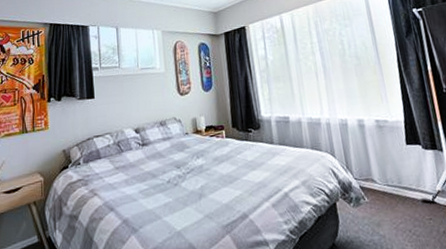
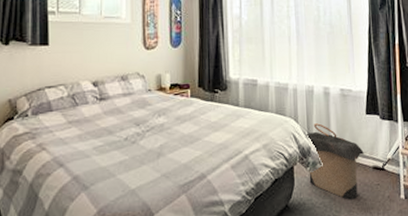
laundry hamper: none [344,157,411,237] -> present [305,123,365,200]

